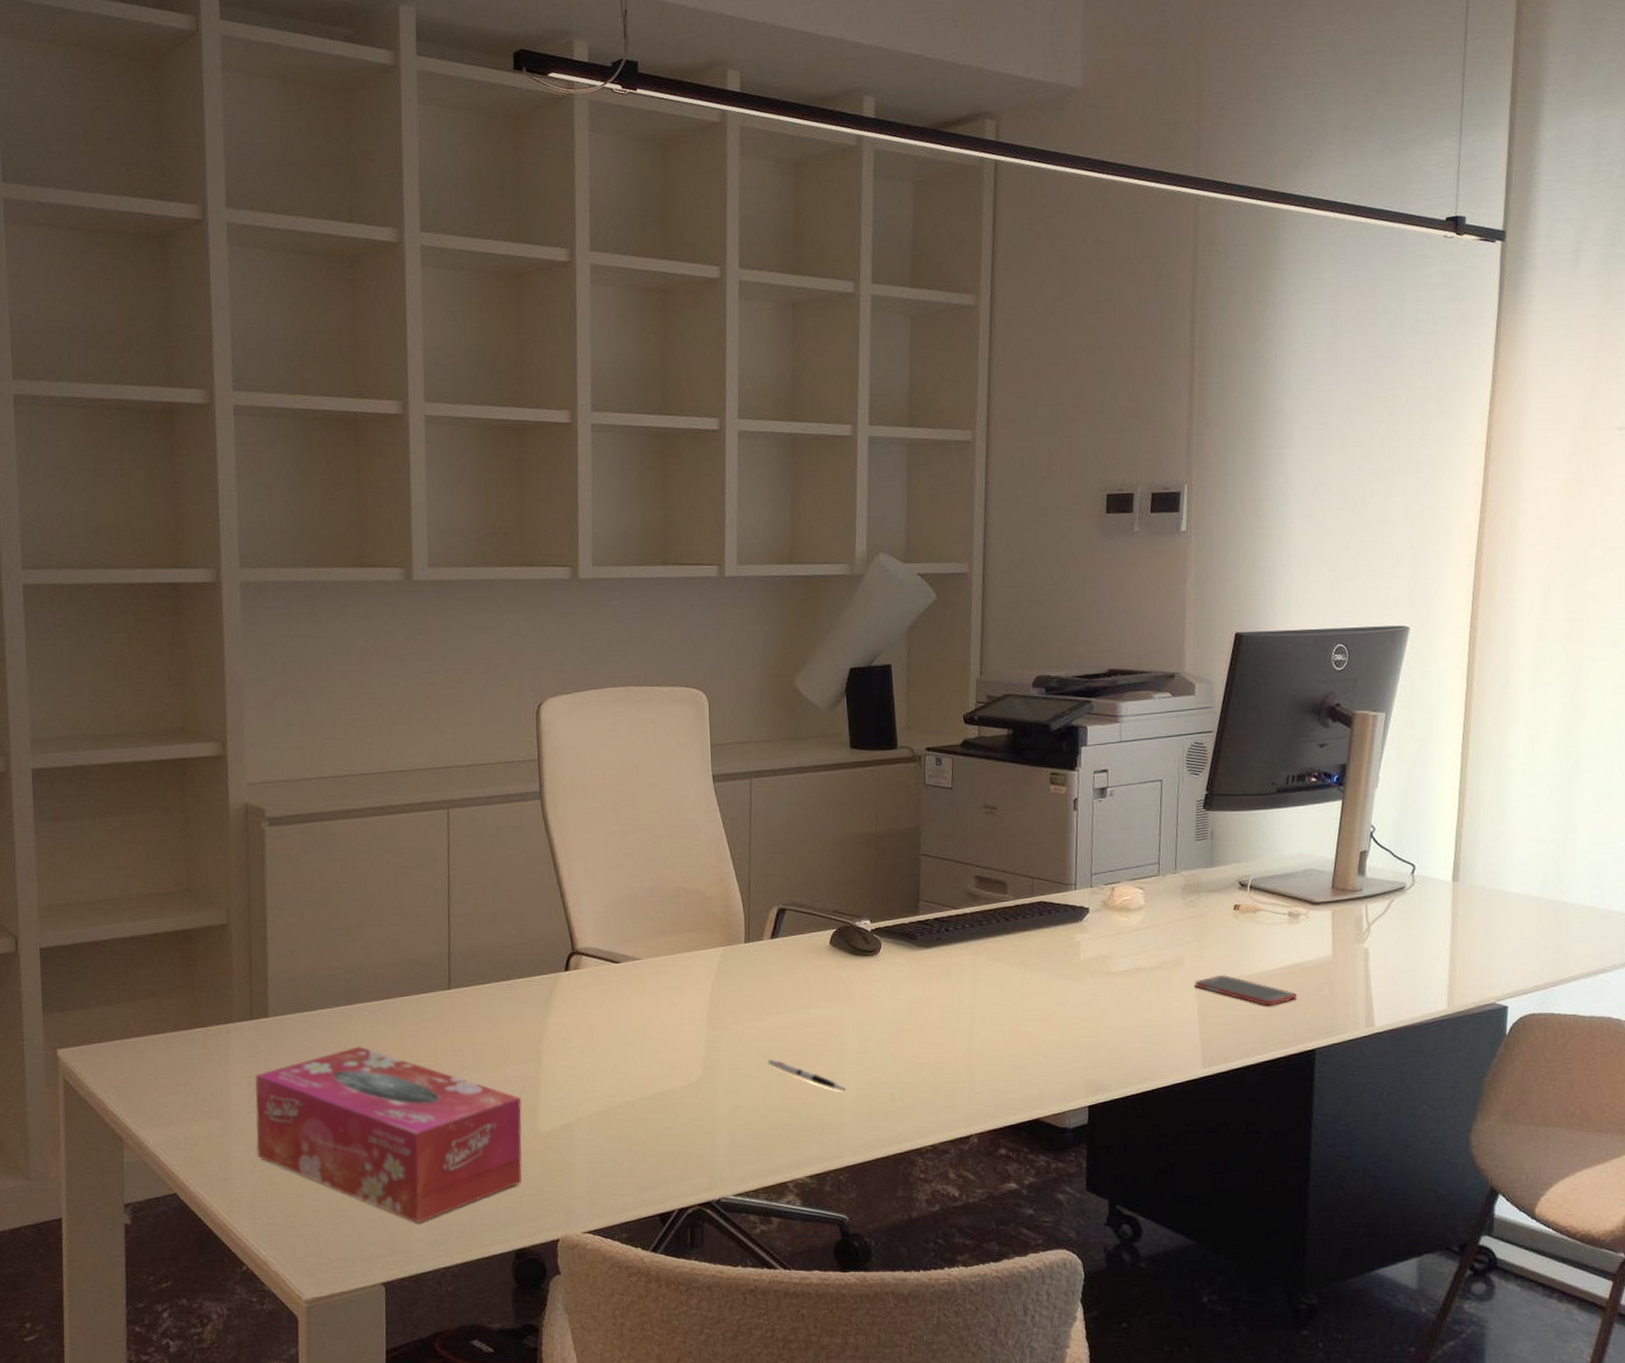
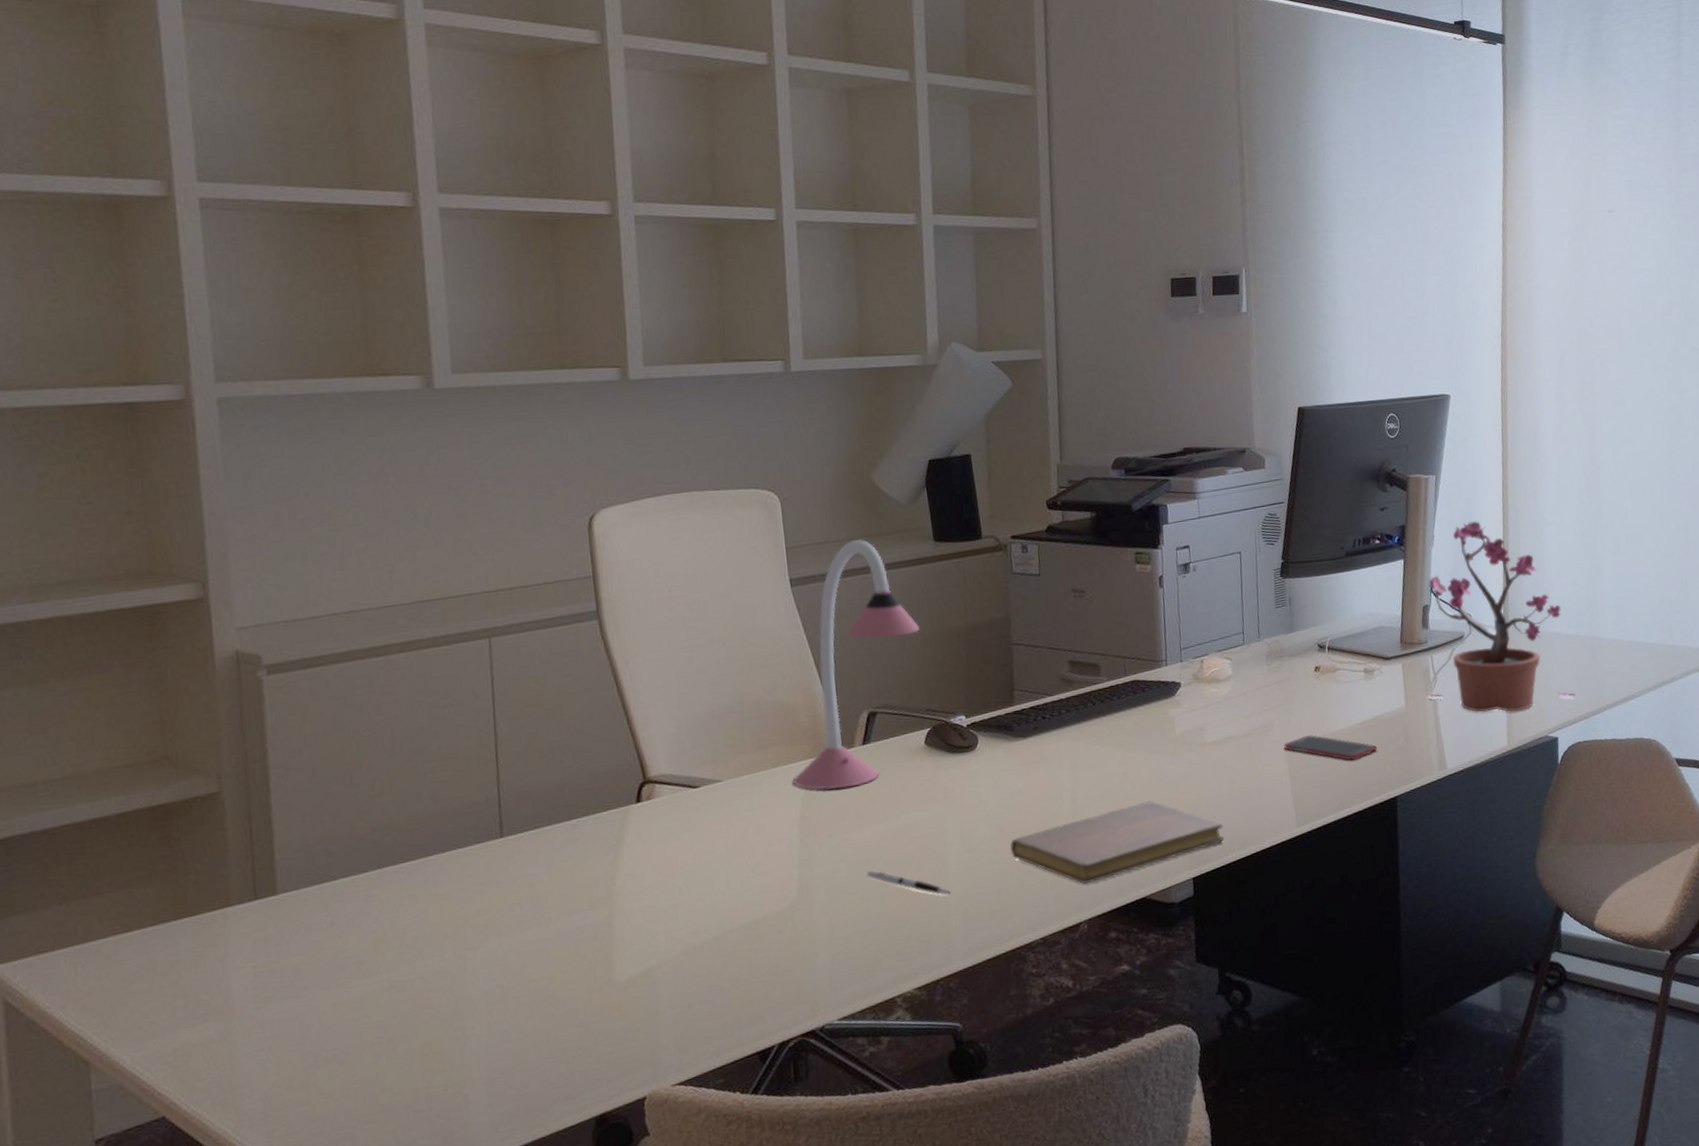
tissue box: present [255,1046,523,1223] -> none [263,914,599,1105]
desk lamp: none [704,741,831,978] -> present [792,539,919,790]
notebook: none [906,1024,1125,1097] -> present [1010,801,1225,884]
potted plant: none [1356,764,1533,974] -> present [1426,520,1576,713]

